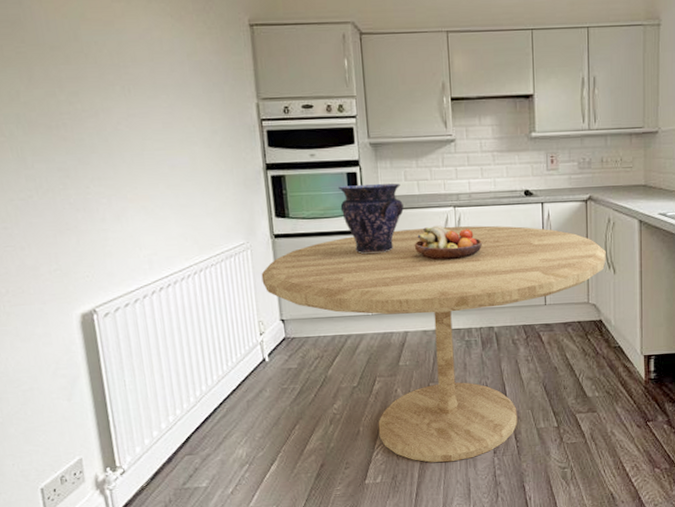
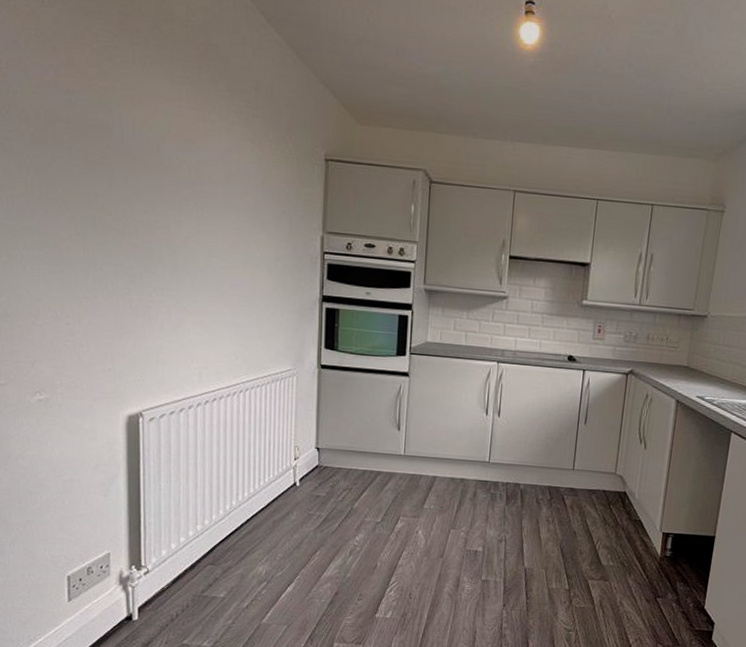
dining table: present [261,225,606,463] -> none [303,377,640,609]
vase: present [338,183,404,255] -> none [388,327,449,398]
fruit bowl: present [414,225,482,260] -> none [454,378,520,414]

